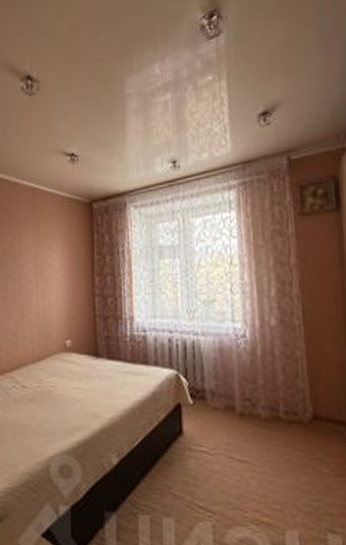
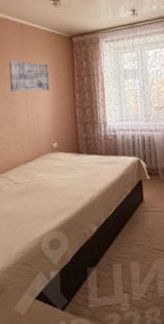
wall art: none [18,234,64,274] -> present [8,60,50,92]

